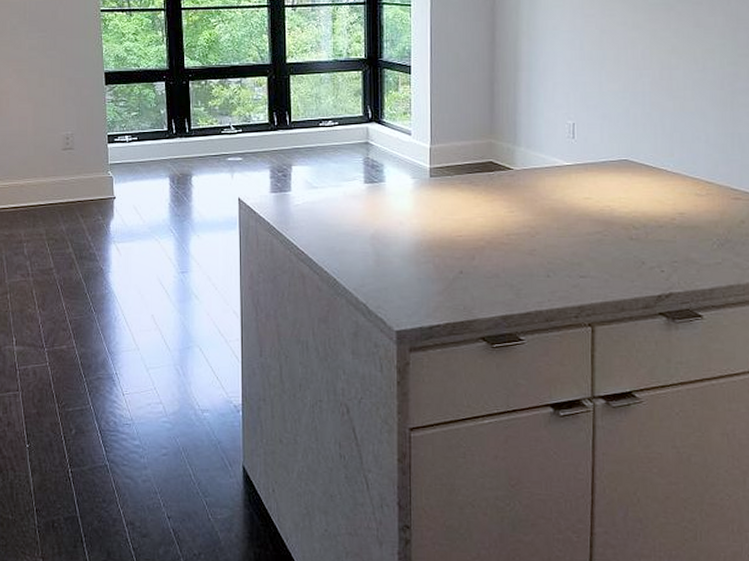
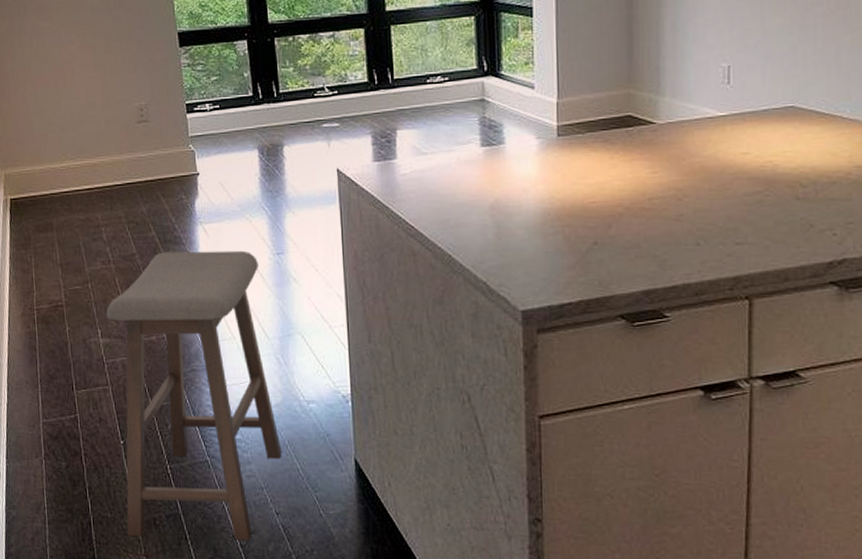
bar stool: none [21,267,176,544] -> present [106,250,282,541]

